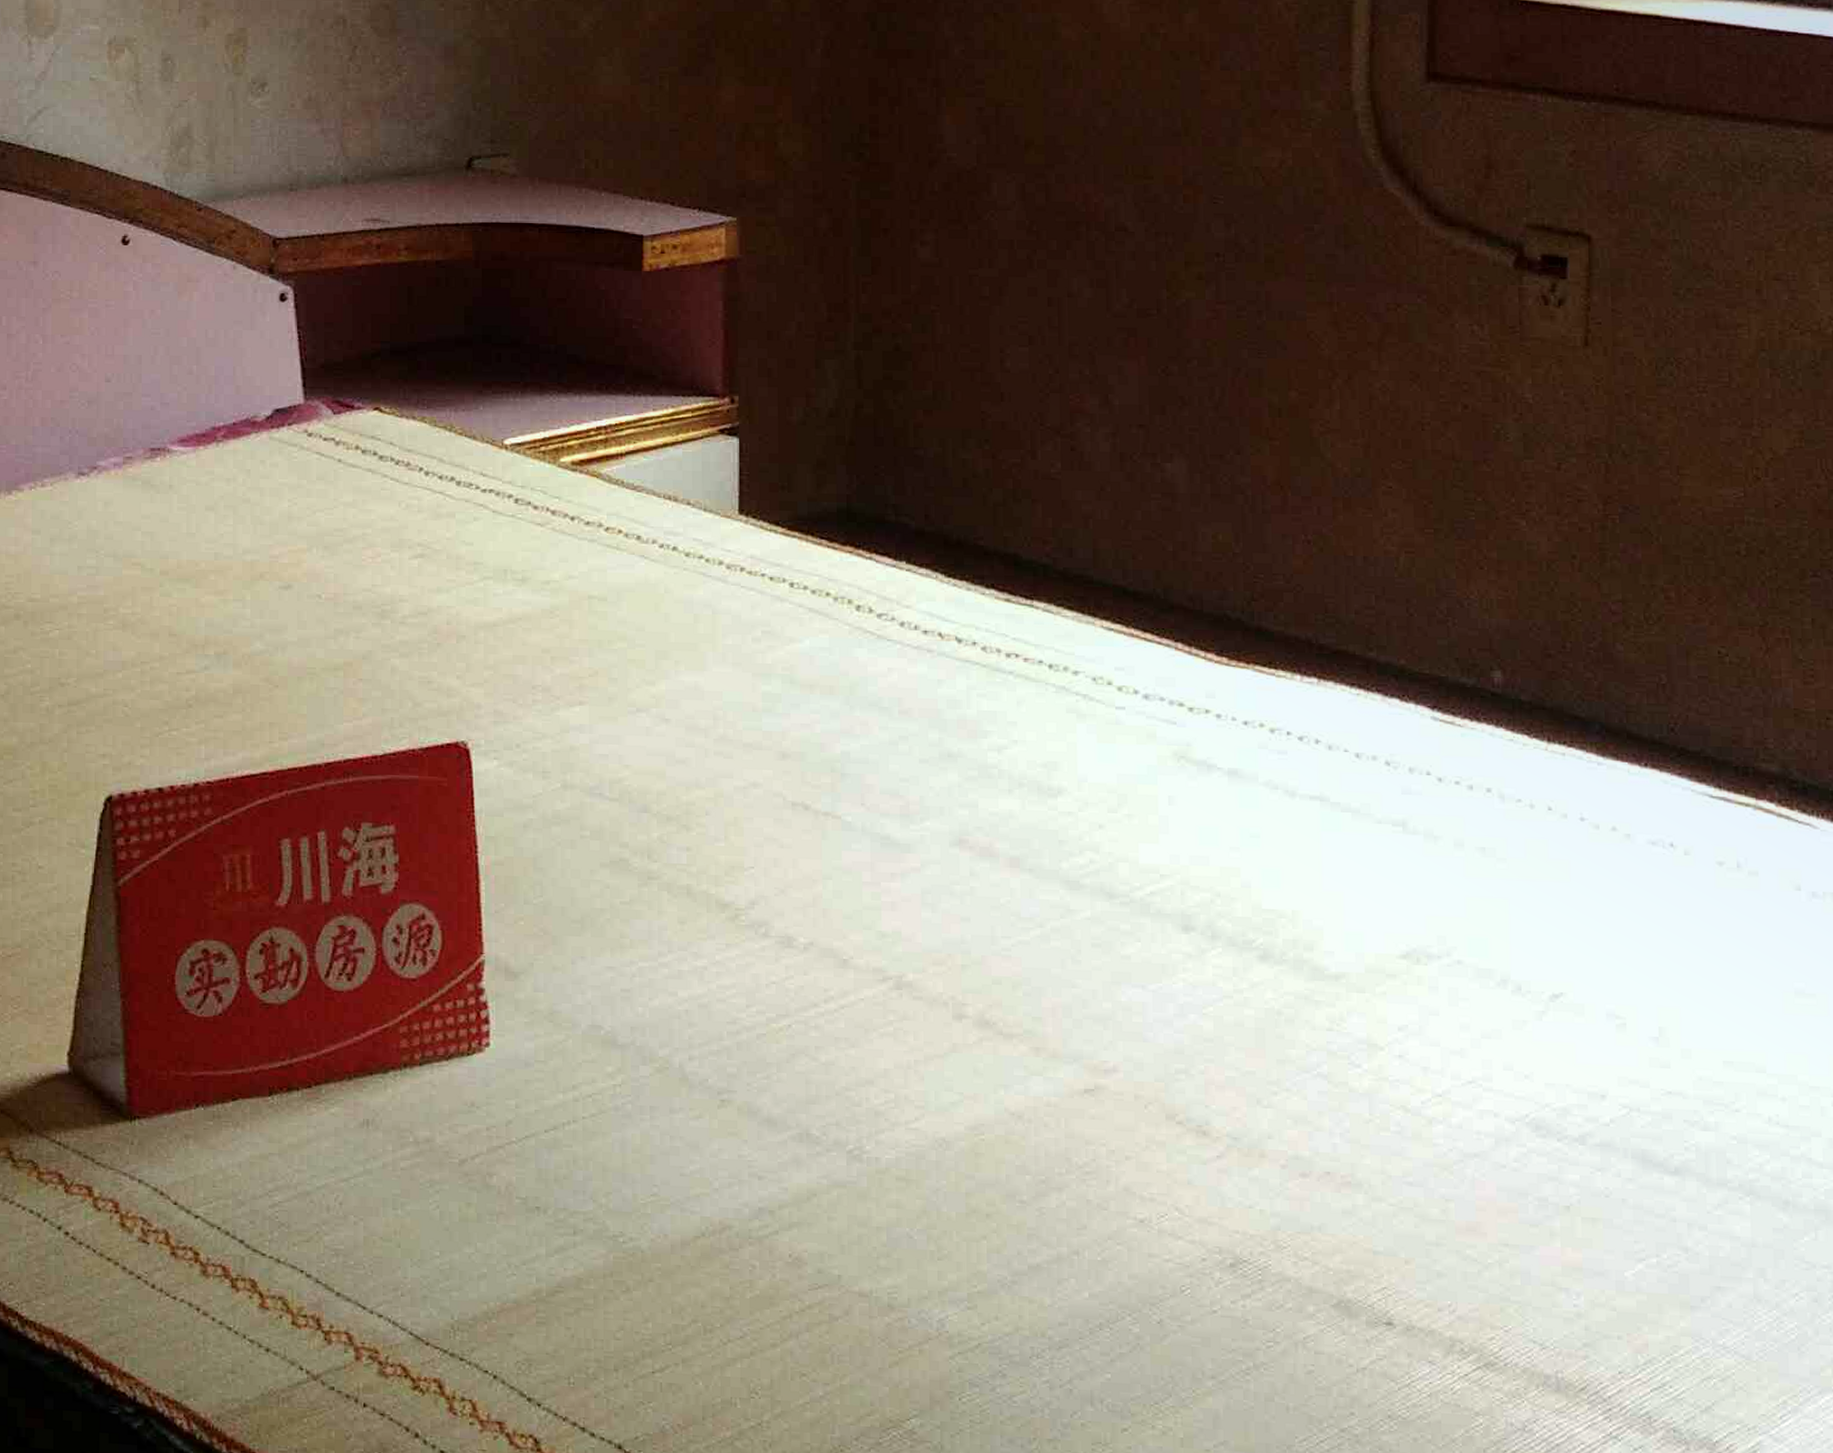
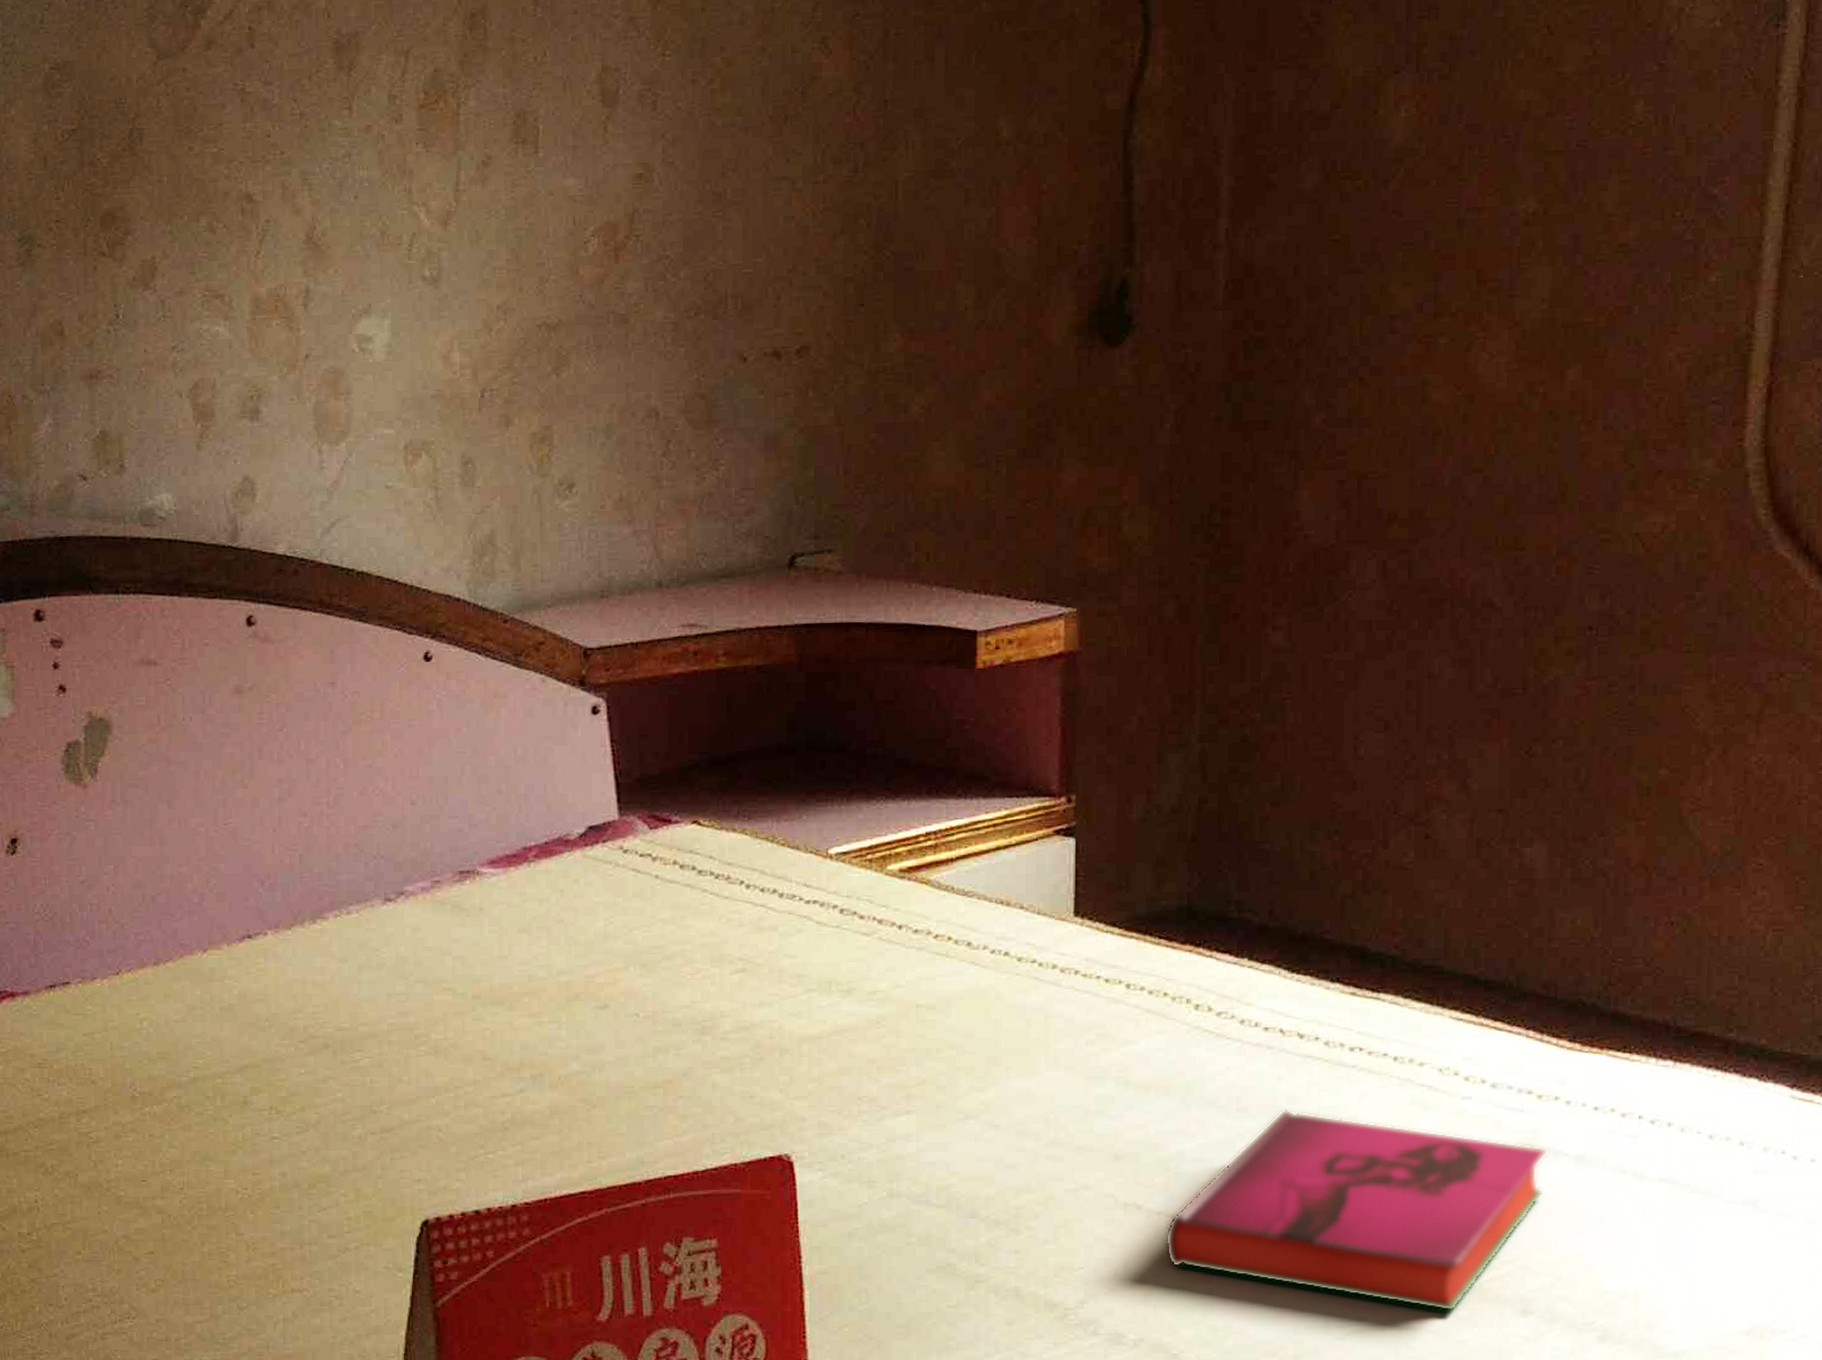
hardback book: none [832,713,1201,926] -> present [1164,1109,1547,1313]

